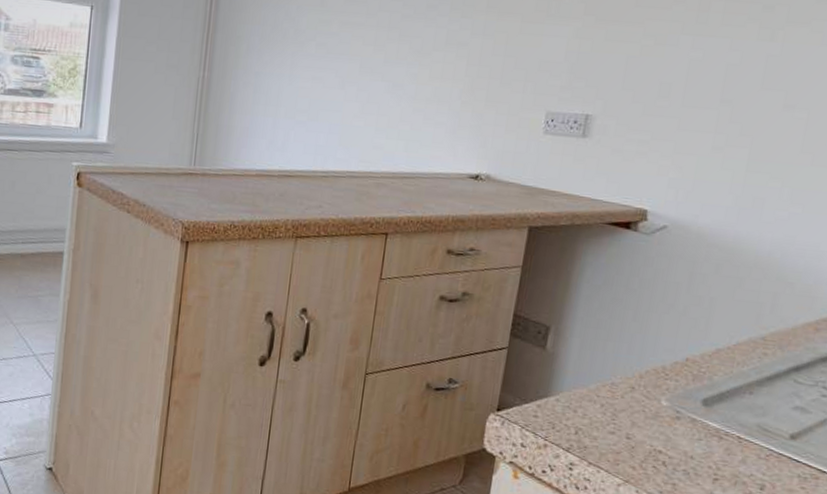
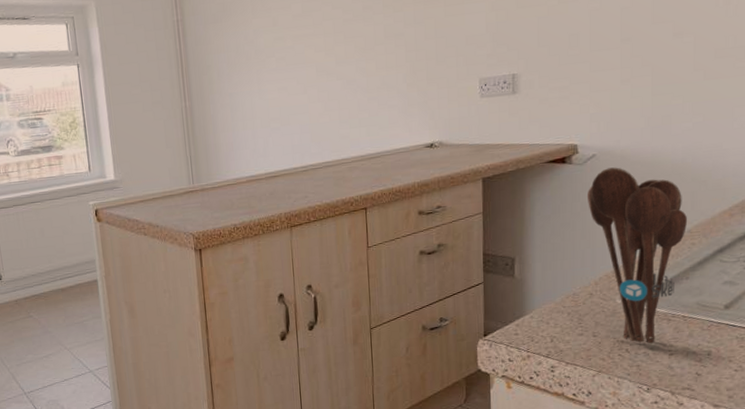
utensil holder: none [647,244,764,462] -> present [586,167,688,344]

